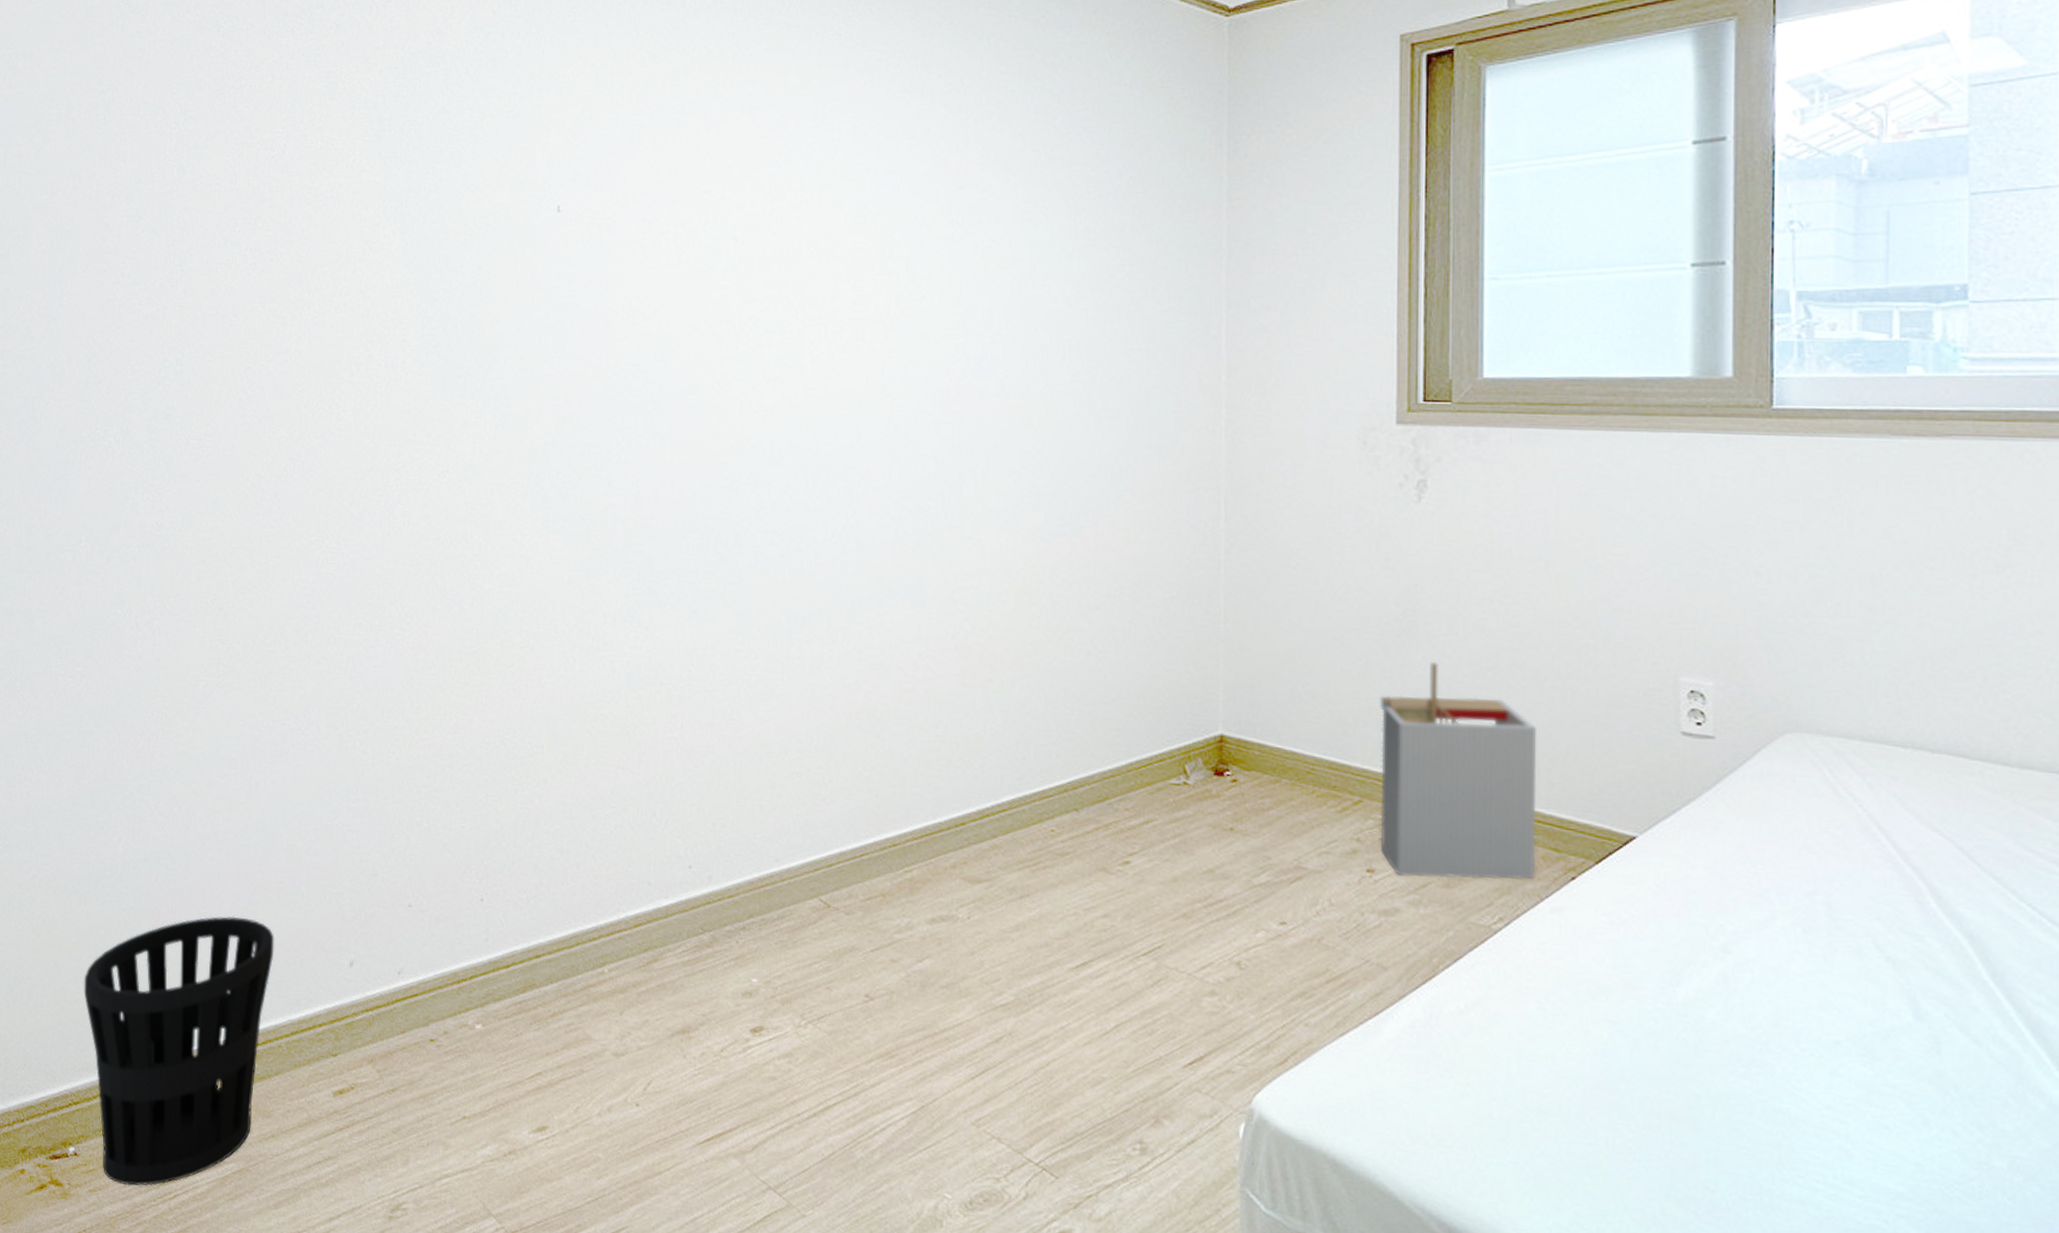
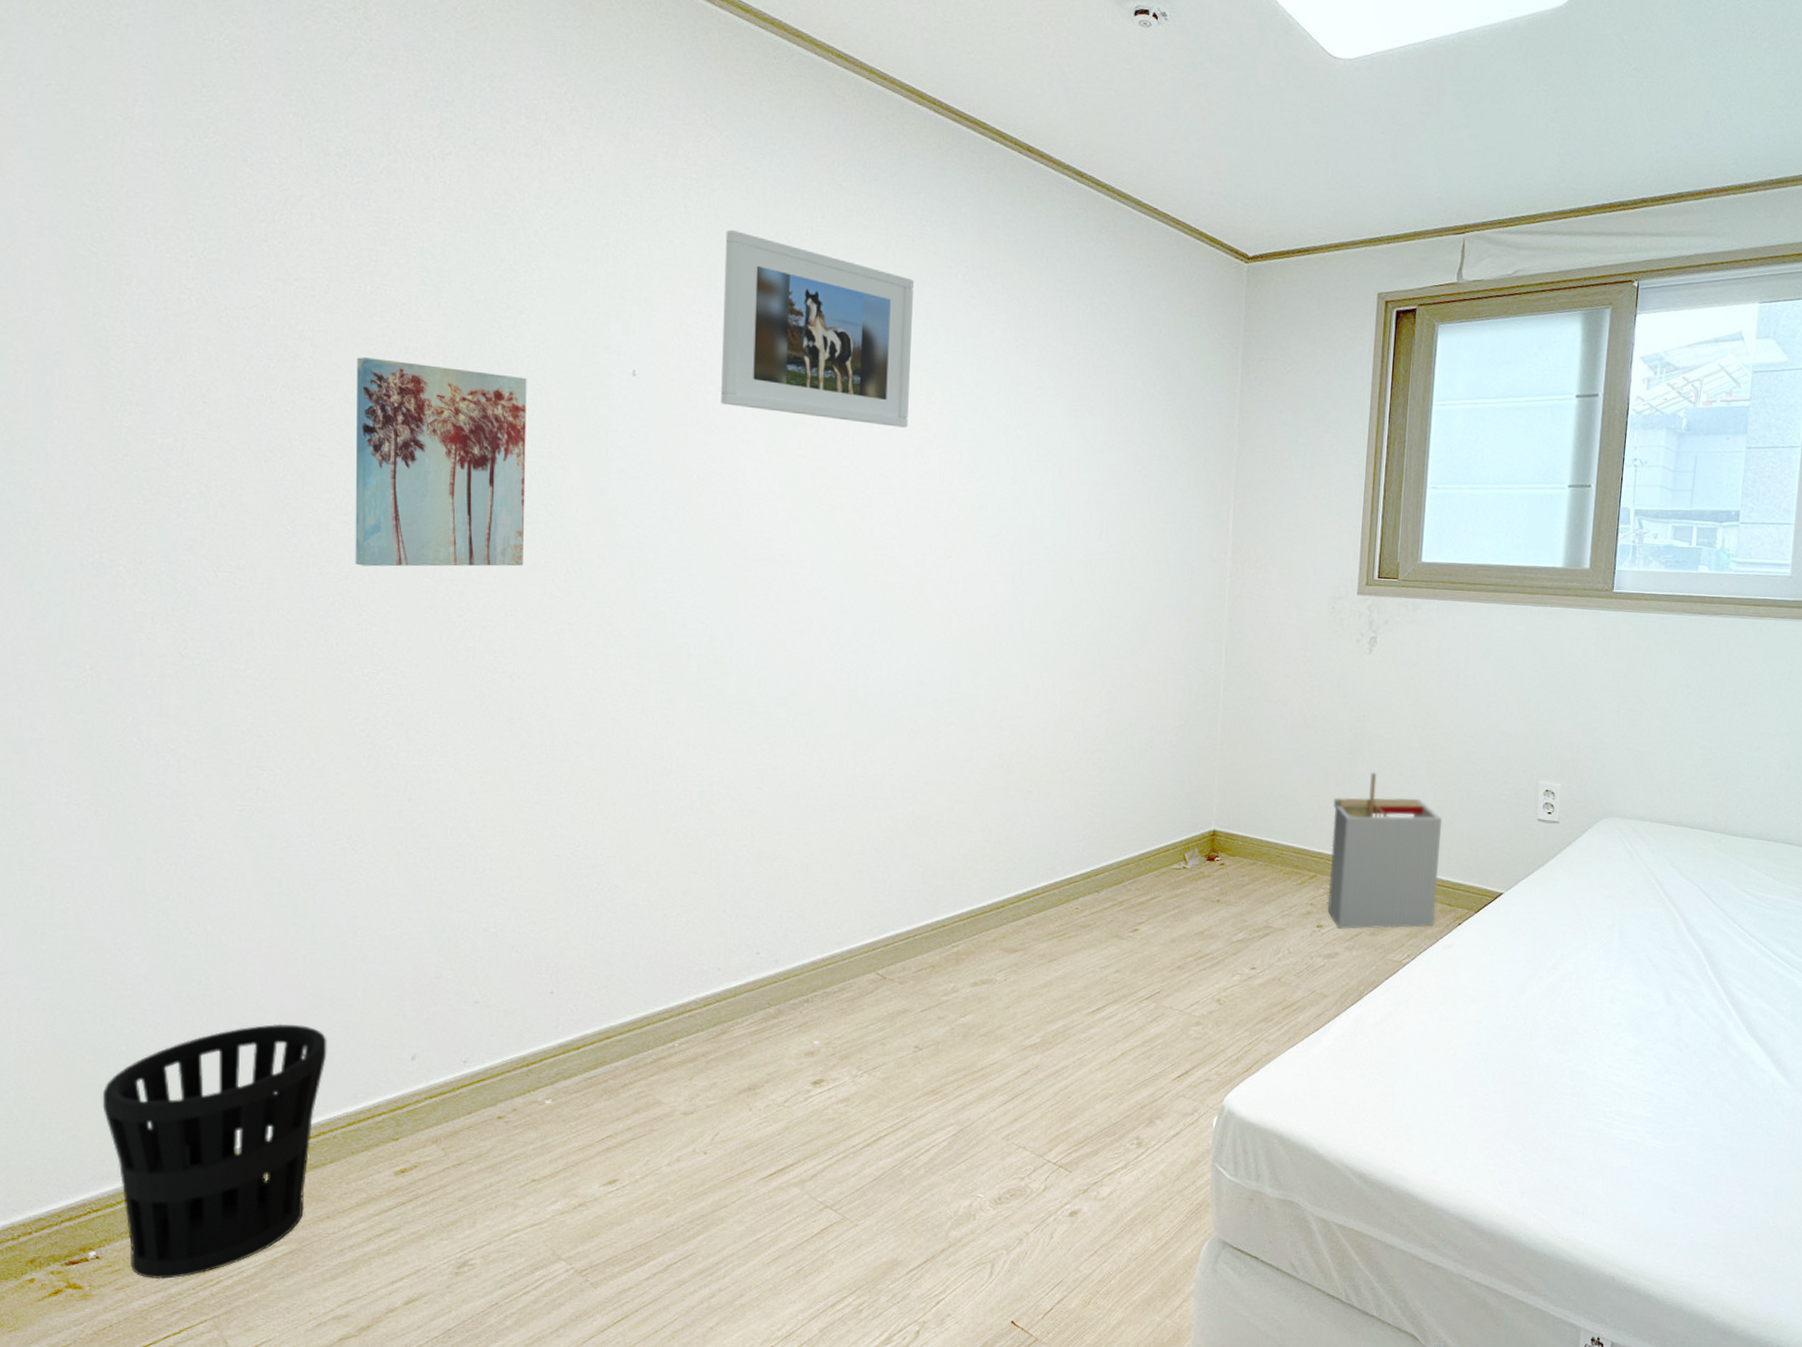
wall art: none [305,214,459,429] -> present [355,357,527,567]
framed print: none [644,45,841,248] -> present [721,229,914,428]

